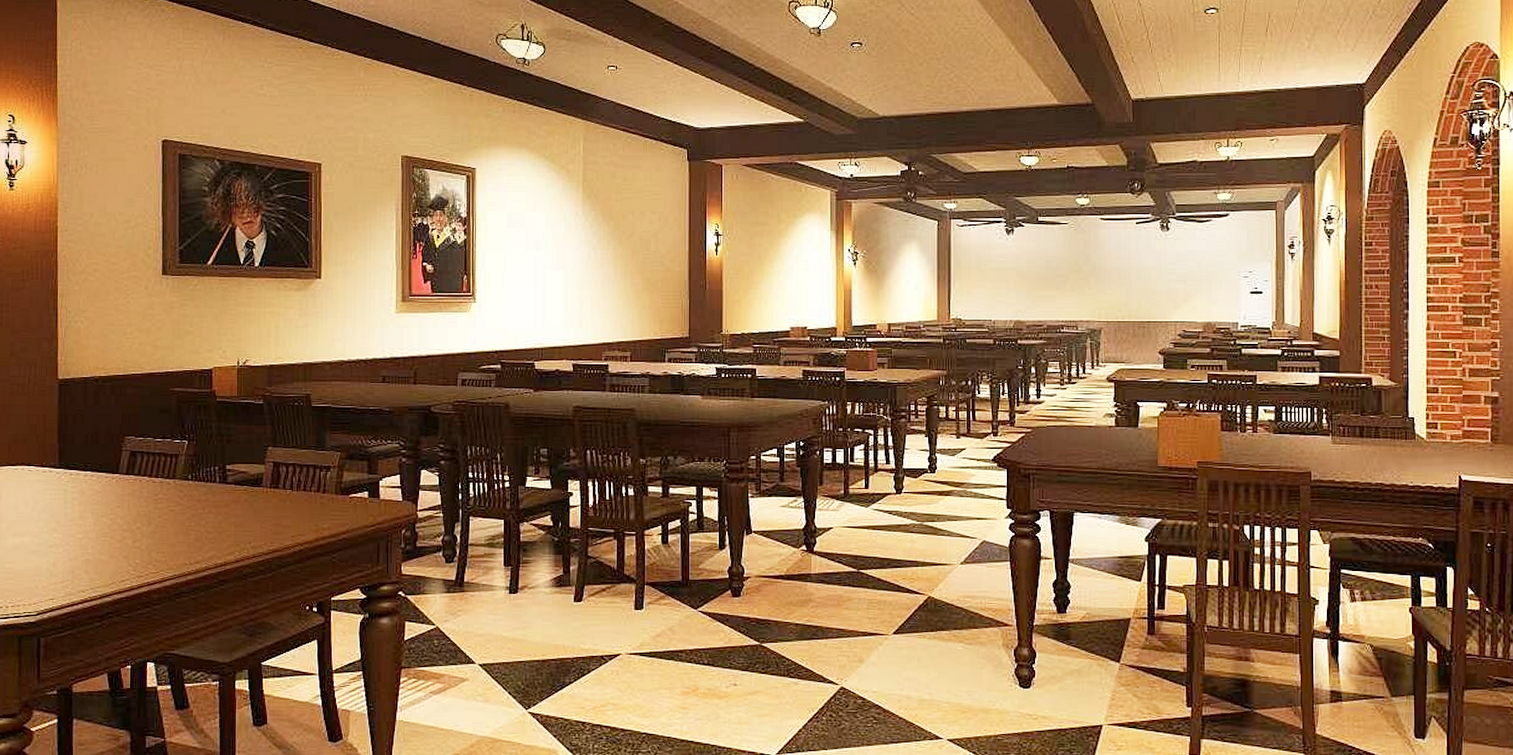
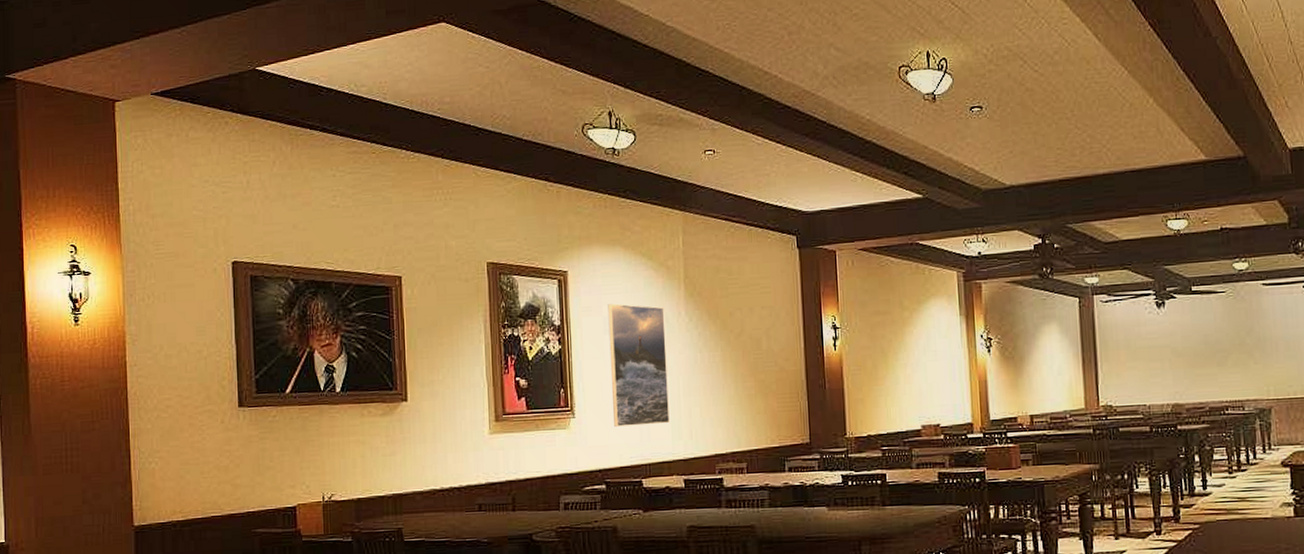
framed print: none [511,201,563,313] -> present [608,303,670,427]

